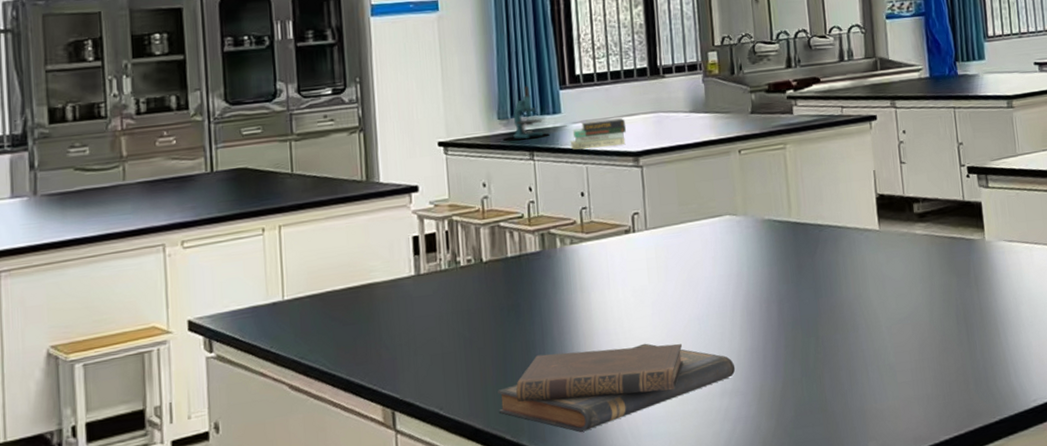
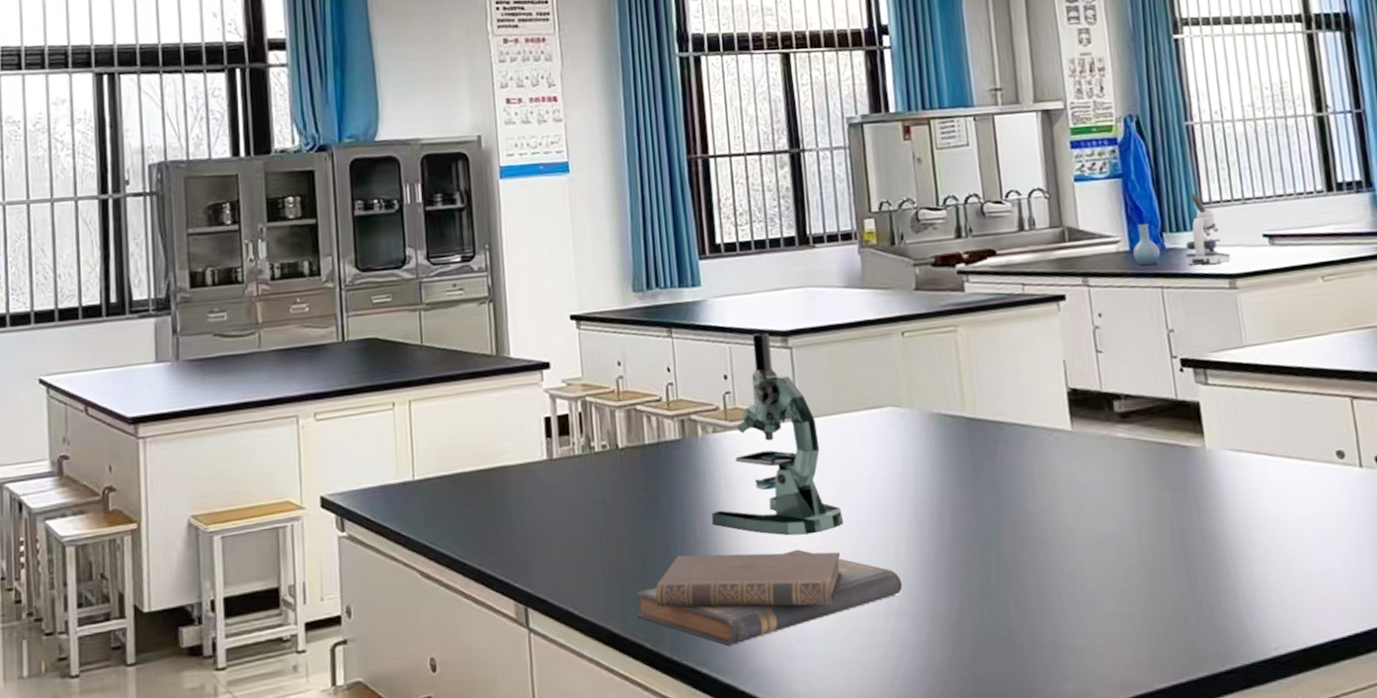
microscope: present [502,86,550,141] -> none [638,255,689,316]
microscope: none [568,154,685,332] -> present [711,333,843,536]
books: present [569,118,626,150] -> none [710,293,773,327]
flask: none [932,54,954,90] -> present [1133,223,1161,266]
microscope: none [973,29,1009,89] -> present [1185,193,1231,266]

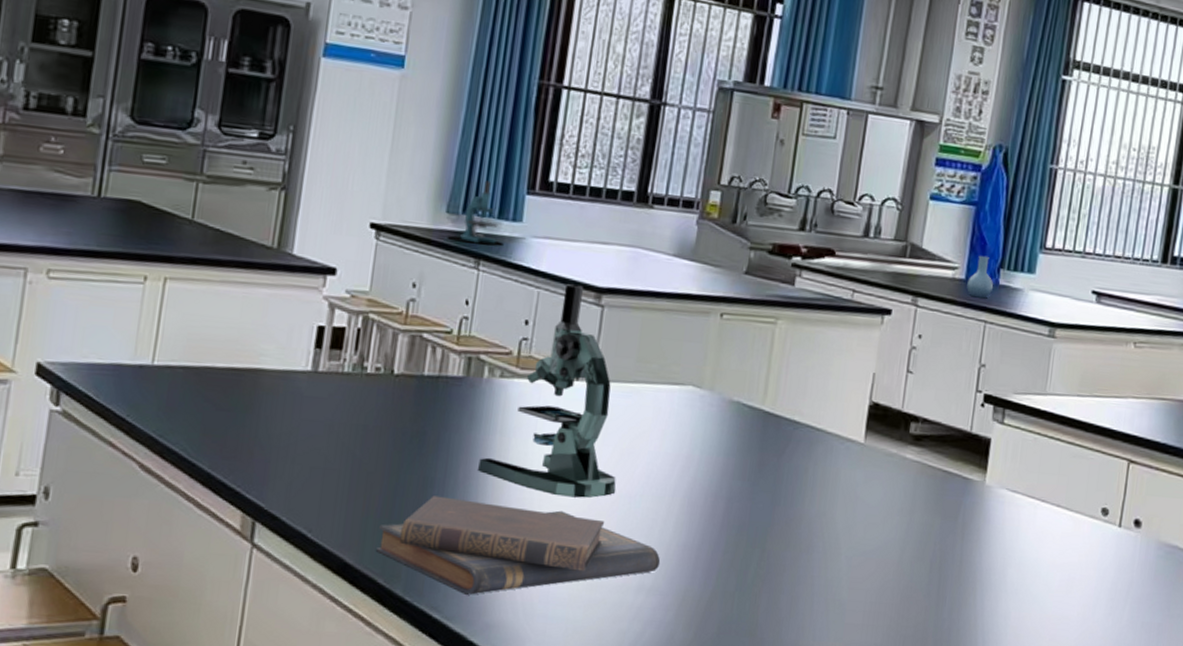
microscope: none [638,255,689,316] -> present [447,180,503,246]
microscope: present [1185,193,1231,266] -> none [1015,237,1058,311]

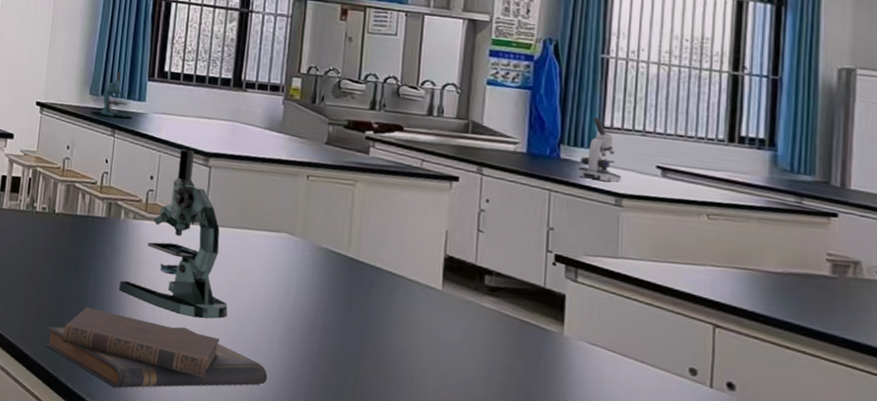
flask: present [967,255,994,299] -> none [529,132,555,170]
microscope: none [1015,237,1058,311] -> present [578,117,622,183]

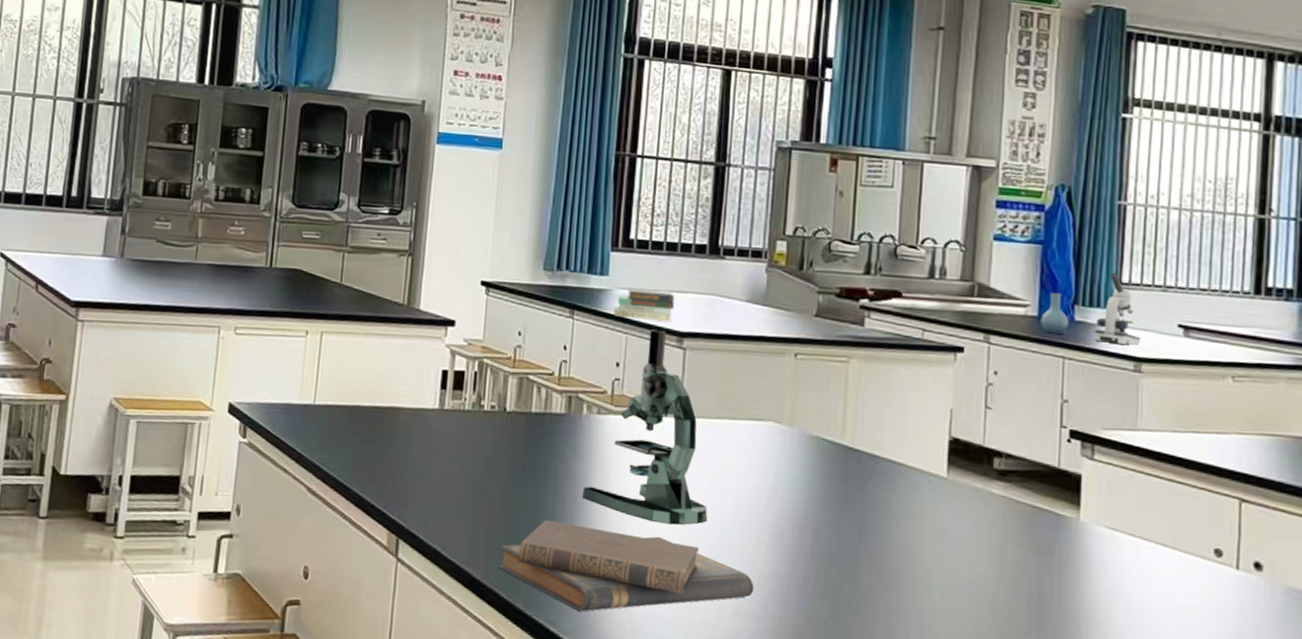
microscope: present [91,71,132,119] -> none [545,240,593,298]
books: none [148,114,202,143] -> present [612,290,674,321]
flask: none [529,132,555,170] -> present [1040,292,1069,335]

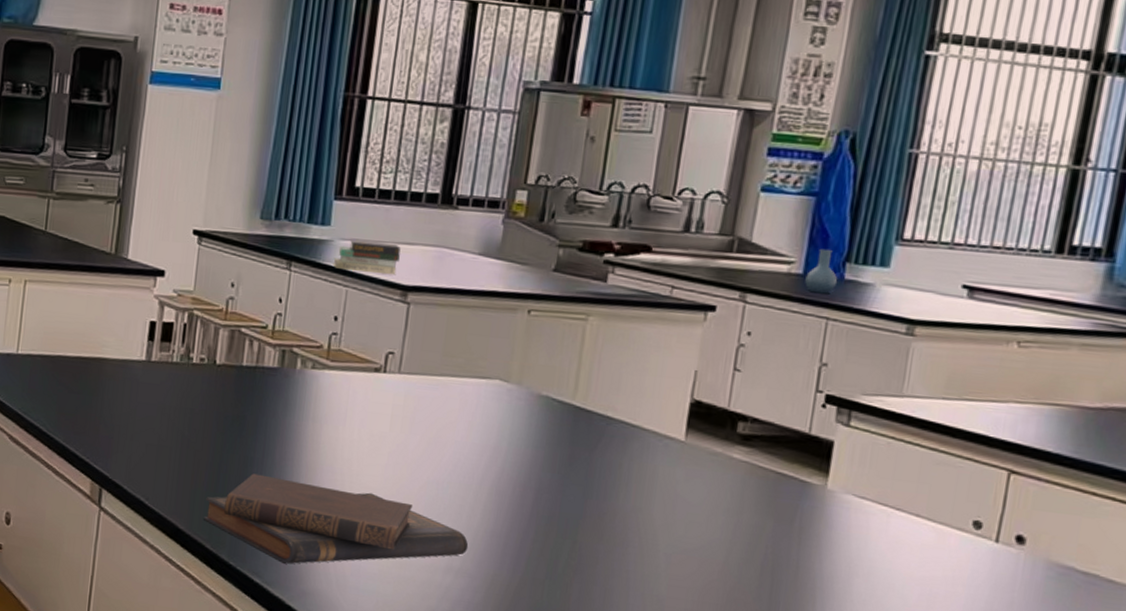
microscope: present [583,329,707,525] -> none [293,283,424,482]
microscope: present [1094,272,1141,345] -> none [864,227,918,307]

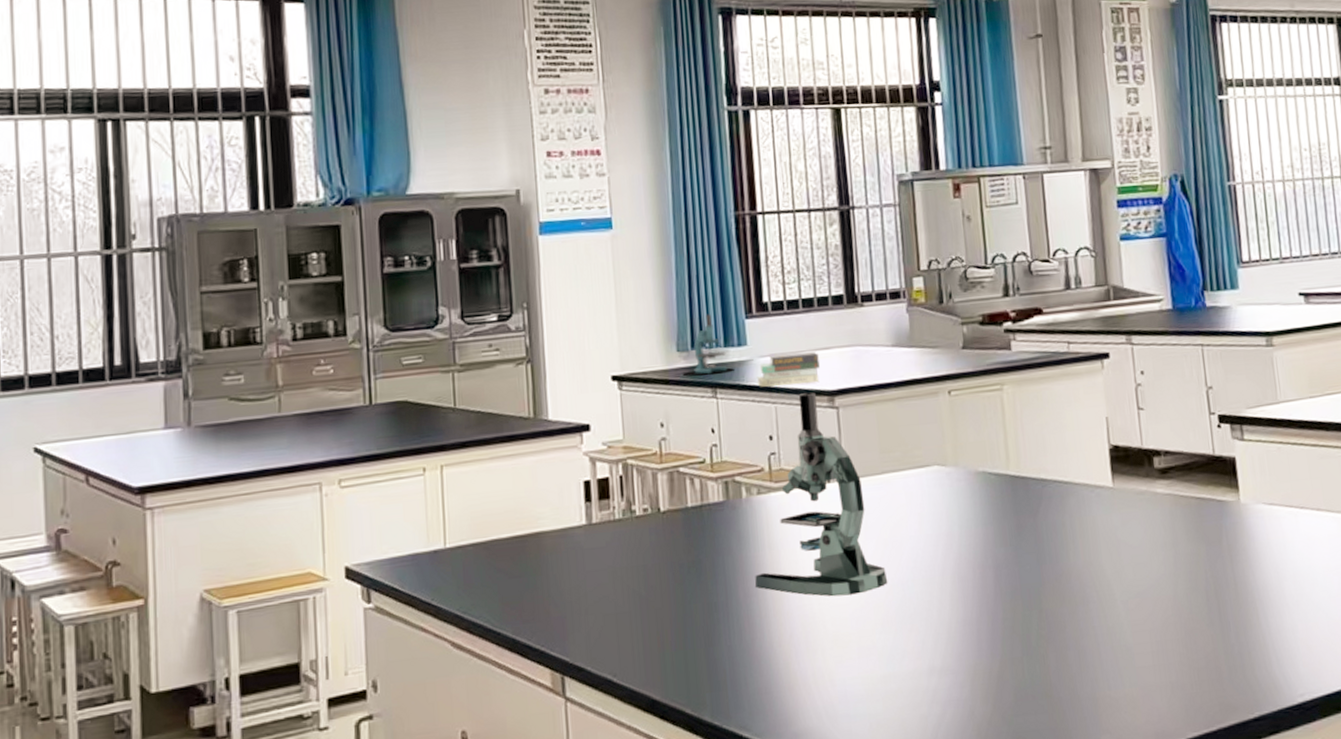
diary: present [204,473,469,564] -> none [677,610,945,709]
microscope: none [261,188,313,248] -> present [682,314,734,376]
microscope: none [293,283,424,482] -> present [755,392,887,597]
flask: present [805,248,838,294] -> none [1175,282,1202,324]

